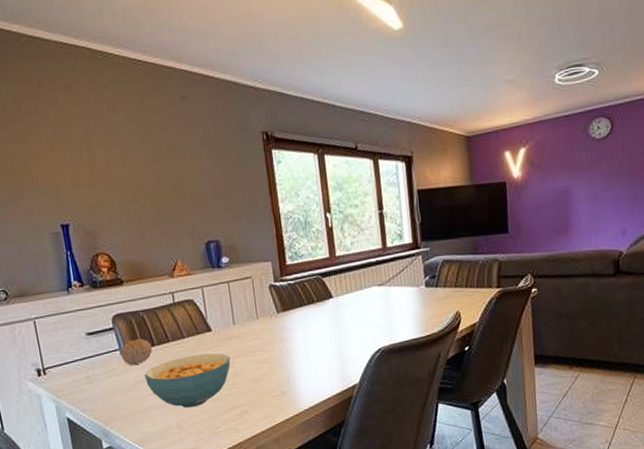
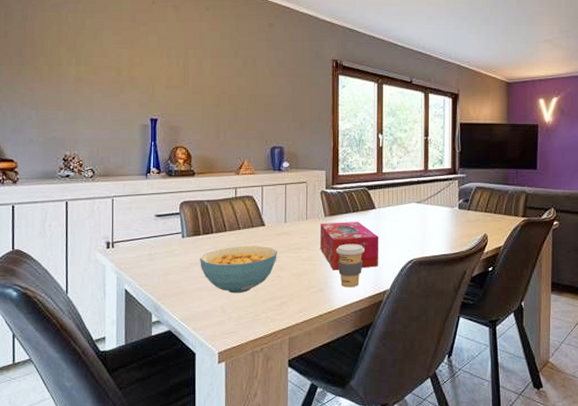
fruit: present [120,338,153,365] -> none [182,225,211,248]
tissue box: none [273,314,344,371] -> present [319,222,379,271]
coffee cup: none [295,338,327,387] -> present [336,243,365,288]

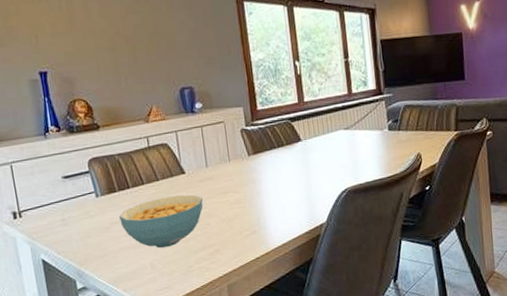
tissue box: present [319,222,379,271] -> none [244,157,312,211]
coffee cup: present [336,243,365,288] -> none [265,179,296,227]

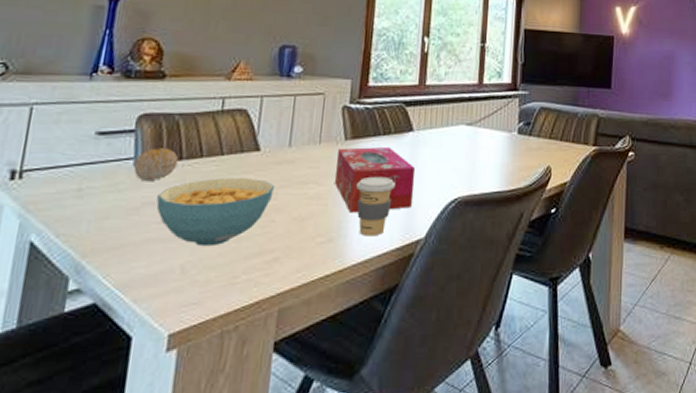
fruit: none [96,181,128,207] -> present [133,148,179,180]
tissue box: none [244,157,312,211] -> present [334,147,416,213]
coffee cup: none [265,179,296,227] -> present [356,176,395,236]

